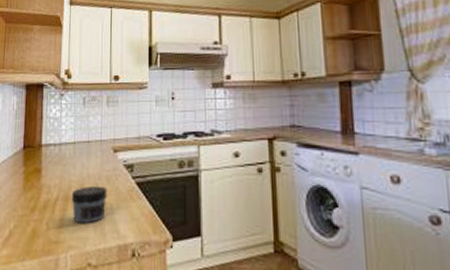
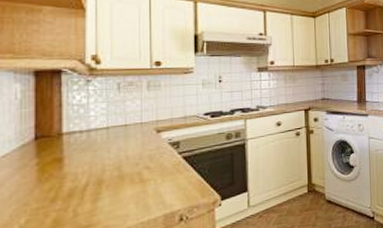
jar: present [71,185,108,224] -> none [106,165,151,204]

